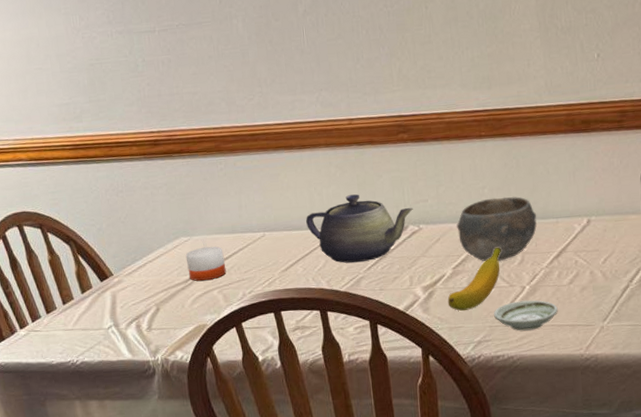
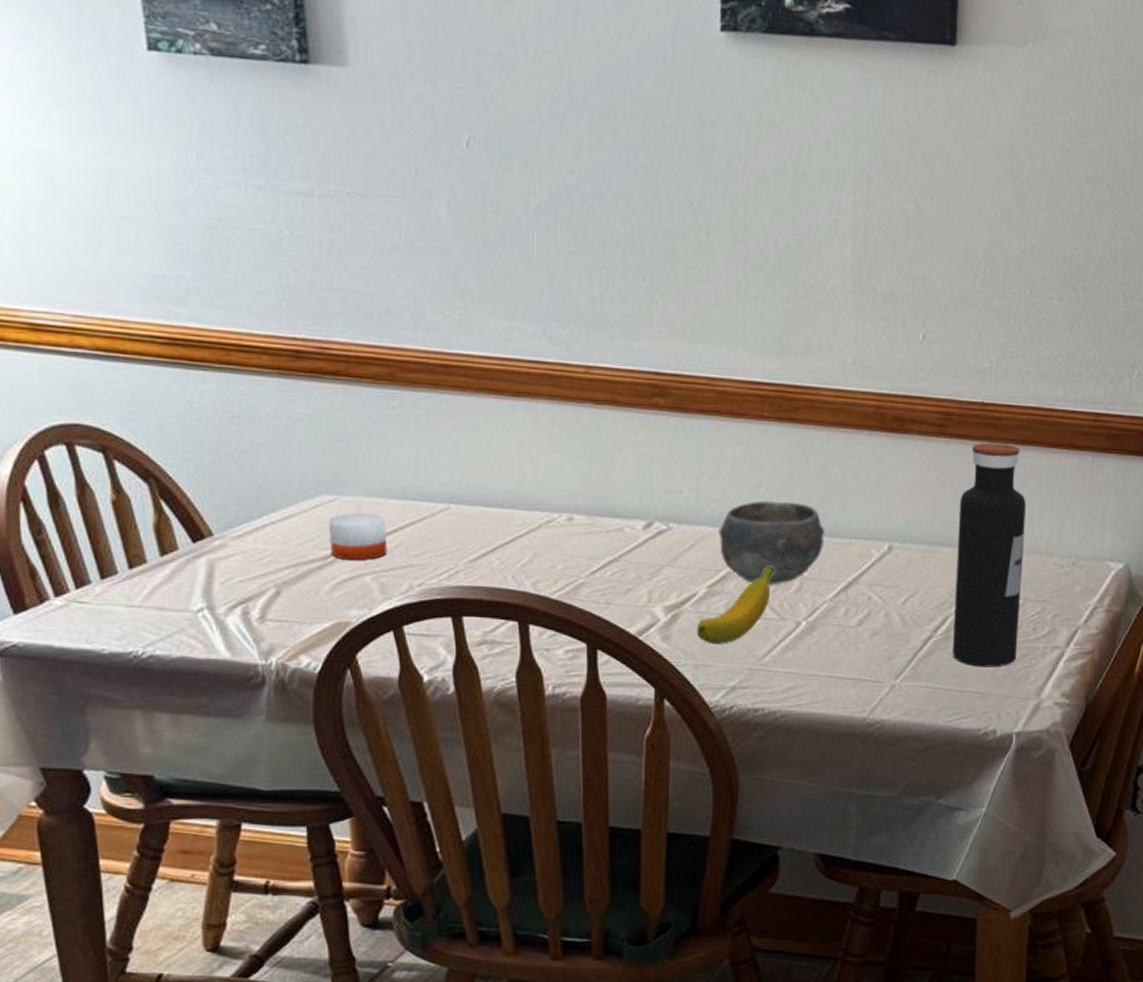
teapot: present [305,194,414,263] -> none [510,469,663,563]
saucer: present [494,300,558,331] -> none [756,640,840,680]

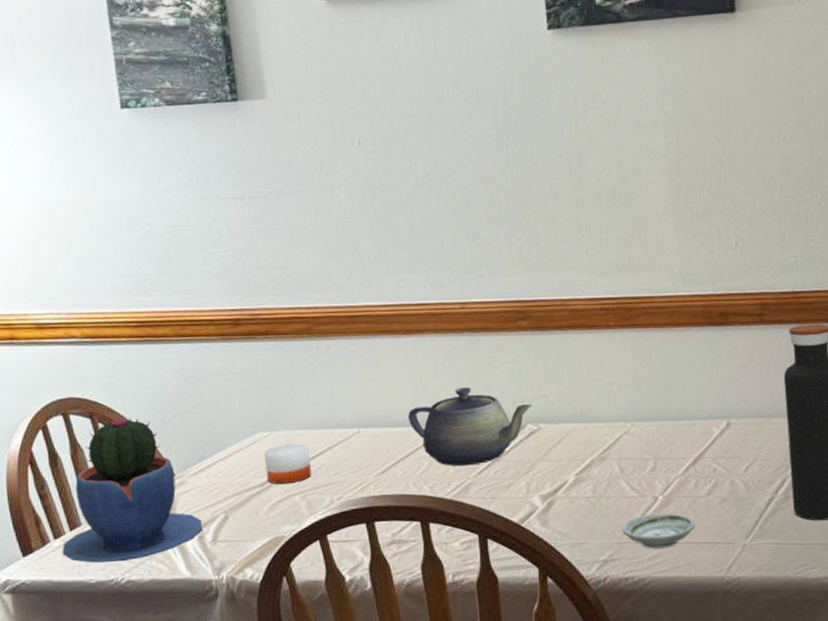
potted cactus: none [65,457,248,632] -> present [62,418,203,563]
teapot: none [510,469,663,563] -> present [407,387,533,466]
banana: present [696,565,774,644] -> none [569,451,631,524]
bowl: present [719,500,825,584] -> none [581,394,671,467]
saucer: none [756,640,840,680] -> present [622,512,695,549]

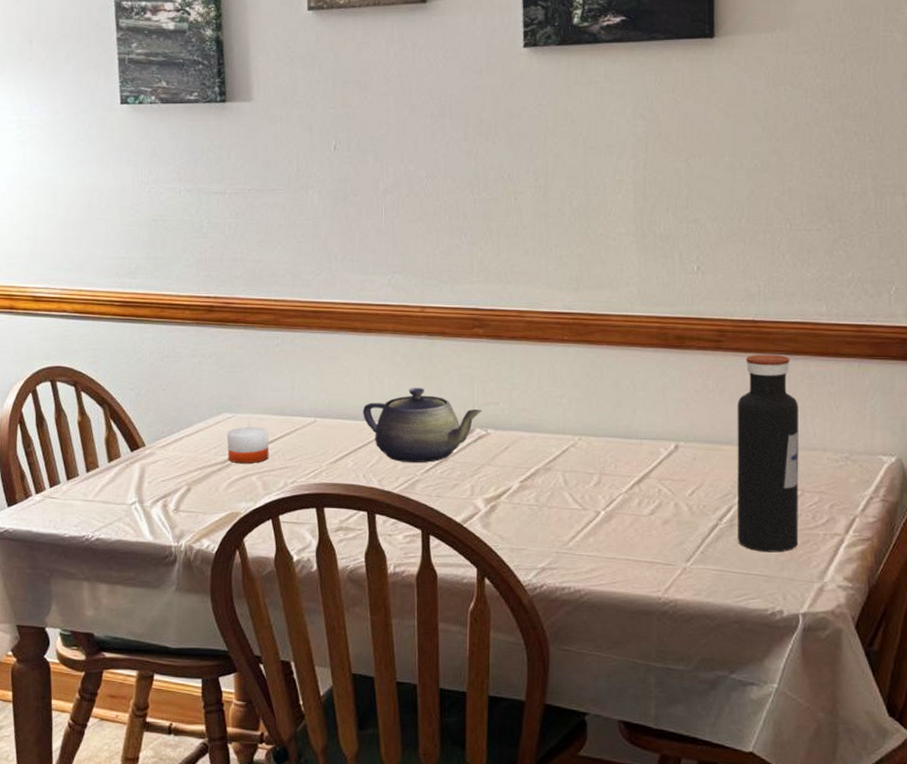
potted cactus: present [62,418,203,563] -> none [42,389,167,521]
saucer: present [622,512,695,549] -> none [562,527,635,562]

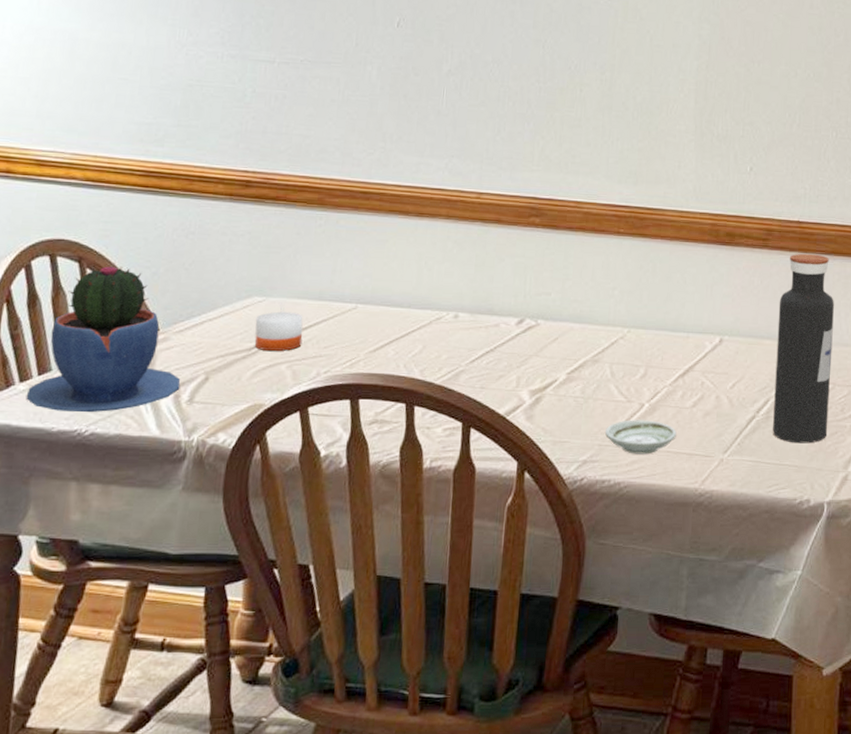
potted cactus: none [42,389,167,521] -> present [26,266,181,413]
teapot: present [362,388,483,463] -> none [408,275,534,353]
saucer: none [562,527,635,562] -> present [605,420,677,455]

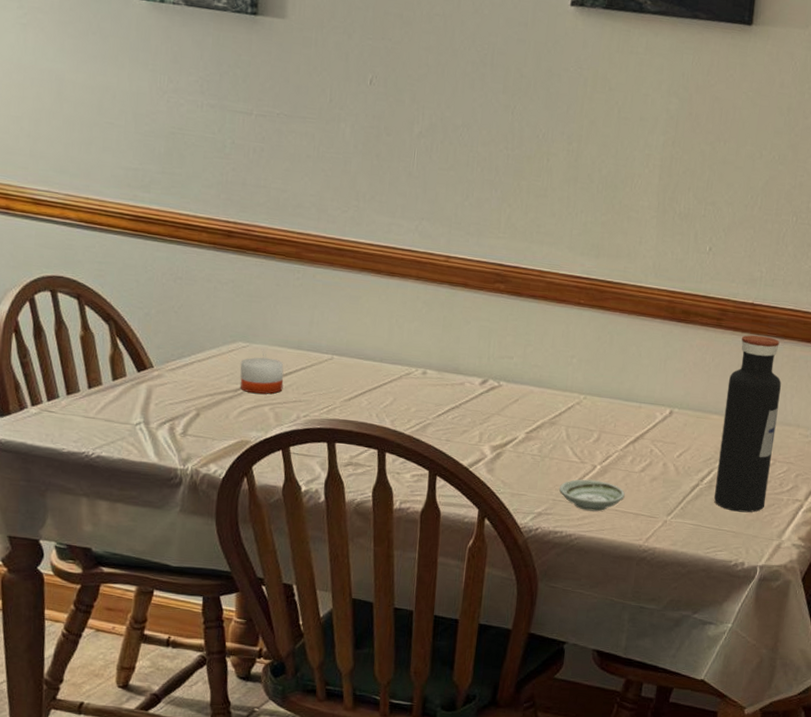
potted cactus: present [26,266,181,413] -> none [38,304,175,438]

